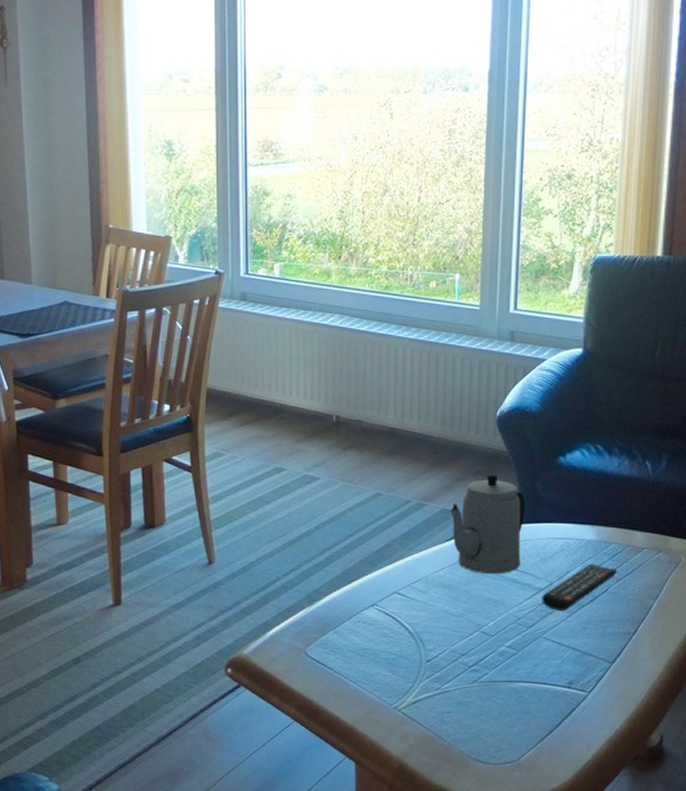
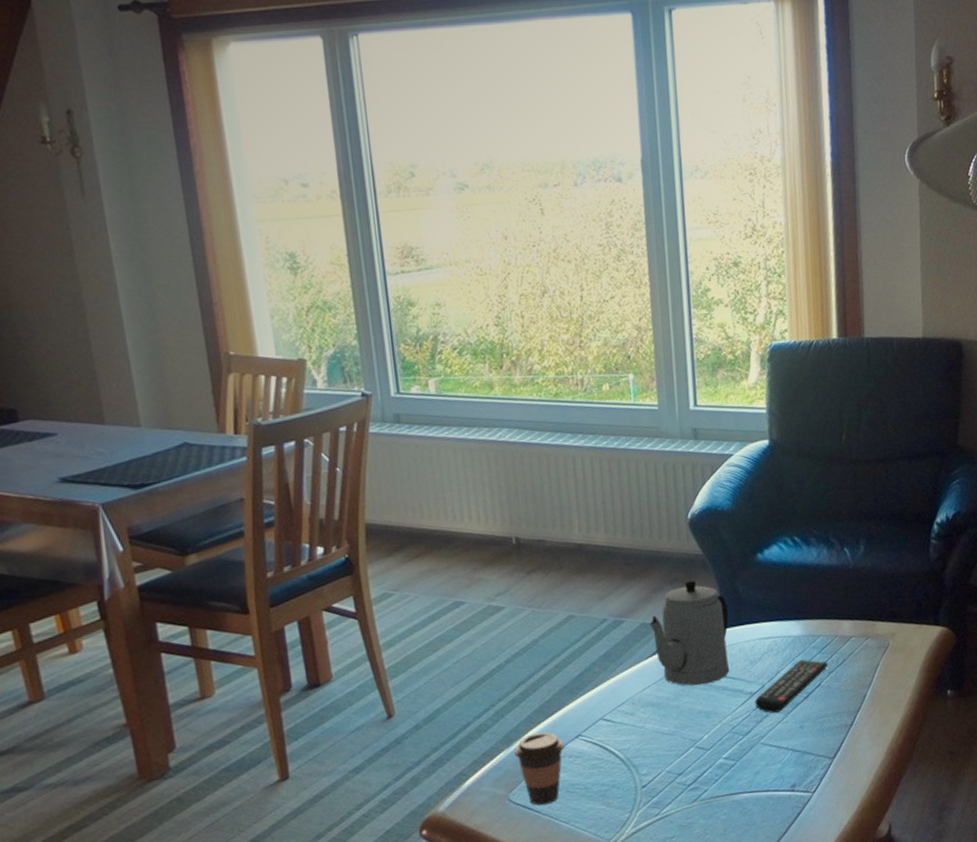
coffee cup: none [315,597,361,664] -> present [514,732,565,806]

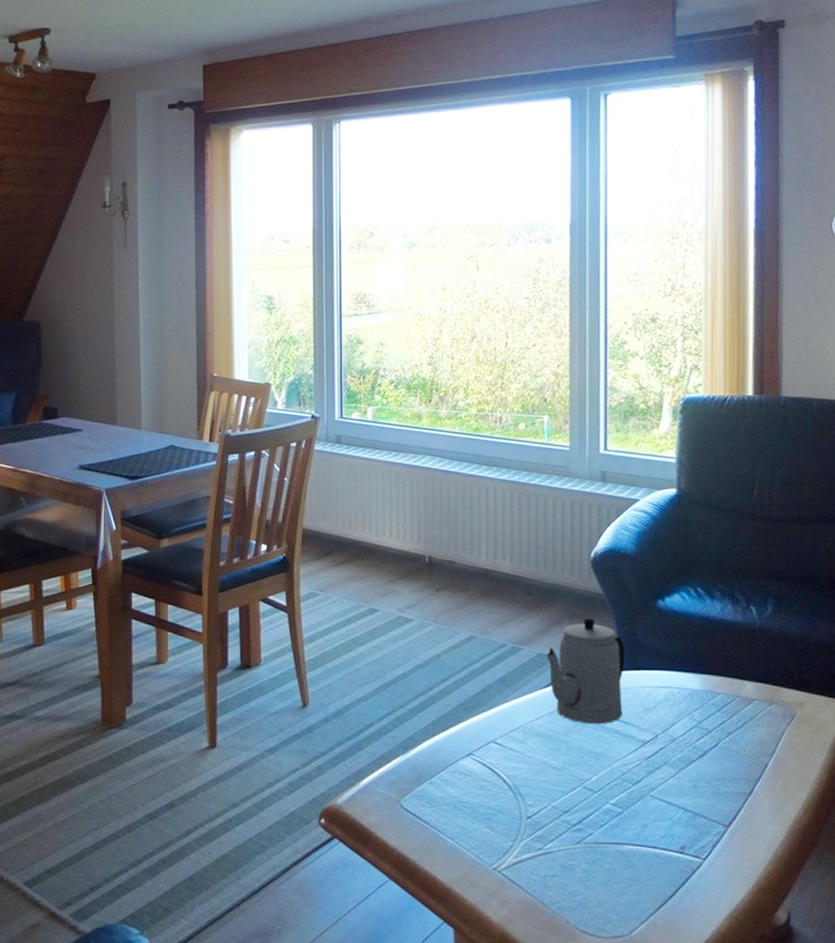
coffee cup: present [514,732,565,806] -> none [410,744,457,817]
remote control: present [755,659,829,714] -> none [647,715,728,766]

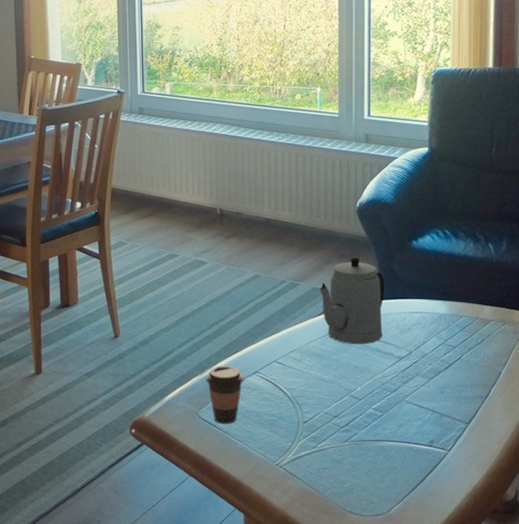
coffee cup: none [410,744,457,817] -> present [206,365,245,425]

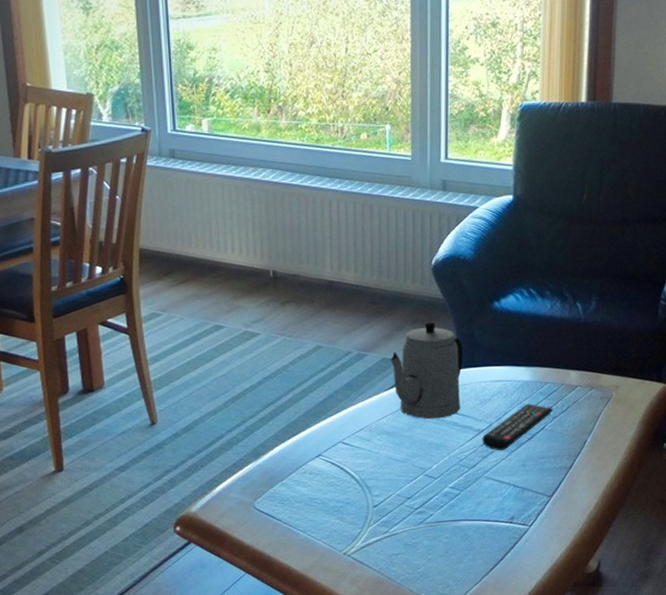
coffee cup: present [206,365,245,425] -> none [261,449,307,515]
remote control: none [403,334,469,377] -> present [482,403,554,450]

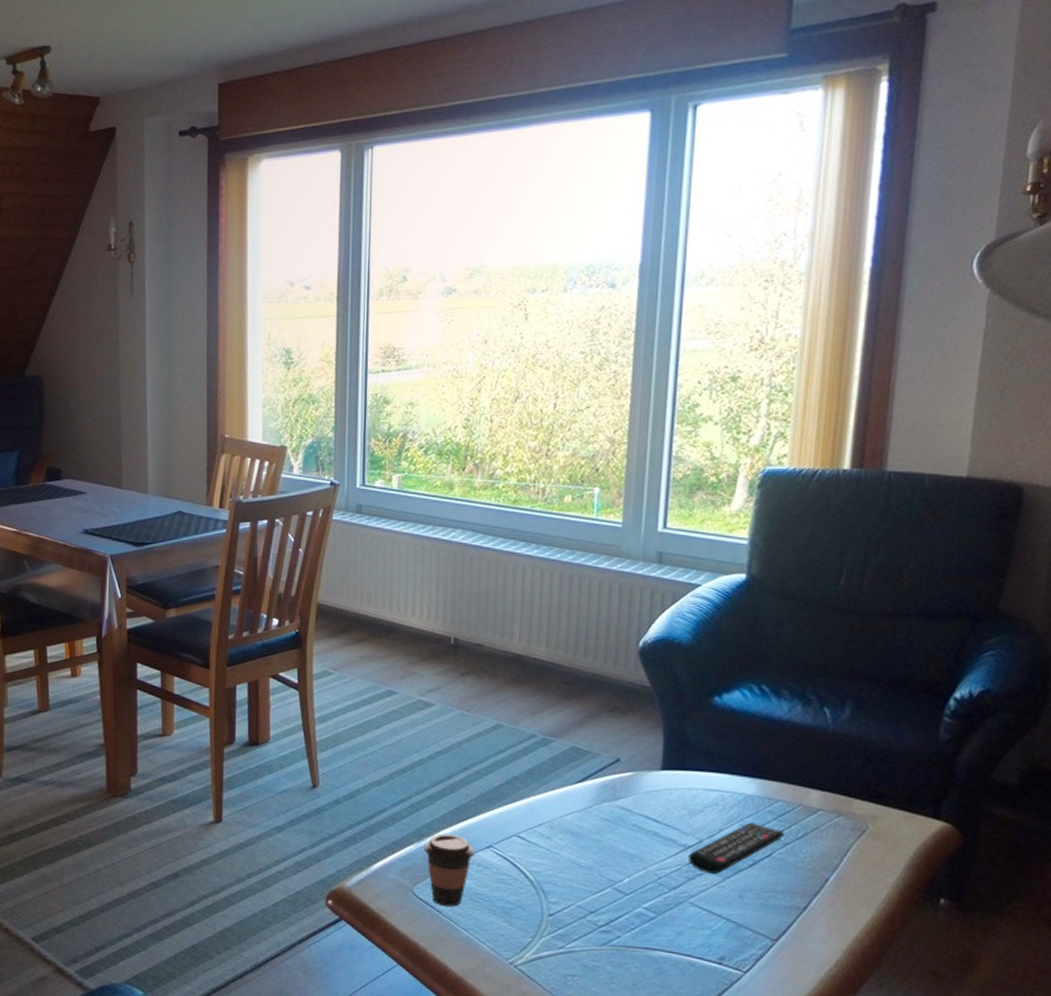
coffee cup: none [261,449,307,515] -> present [424,833,475,907]
teapot: present [390,321,463,420] -> none [580,711,671,826]

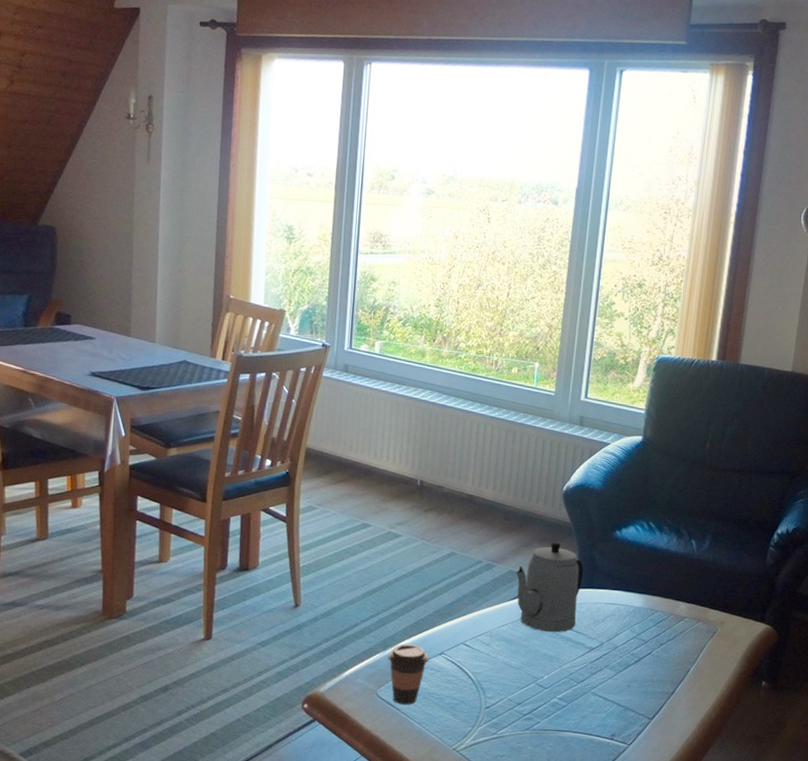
teapot: none [580,711,671,826] -> present [516,542,583,633]
remote control: present [688,822,785,874] -> none [592,628,661,669]

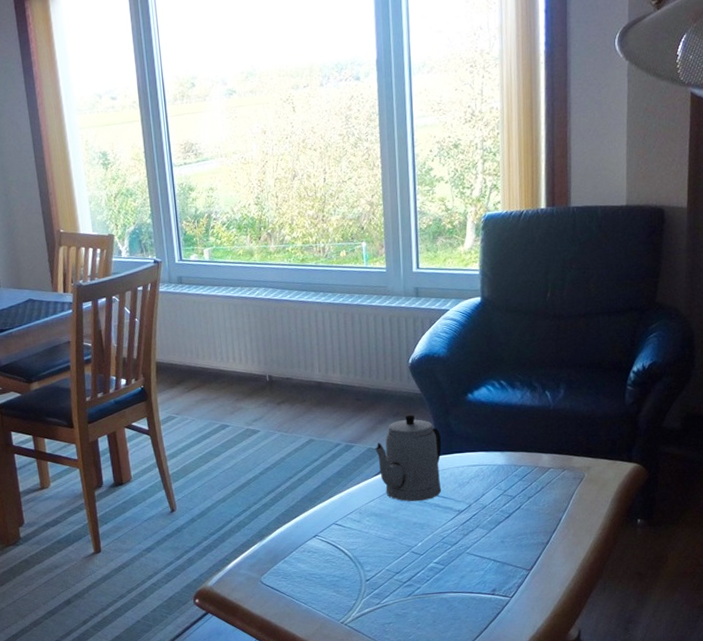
coffee cup: present [388,644,430,705] -> none [265,531,305,589]

